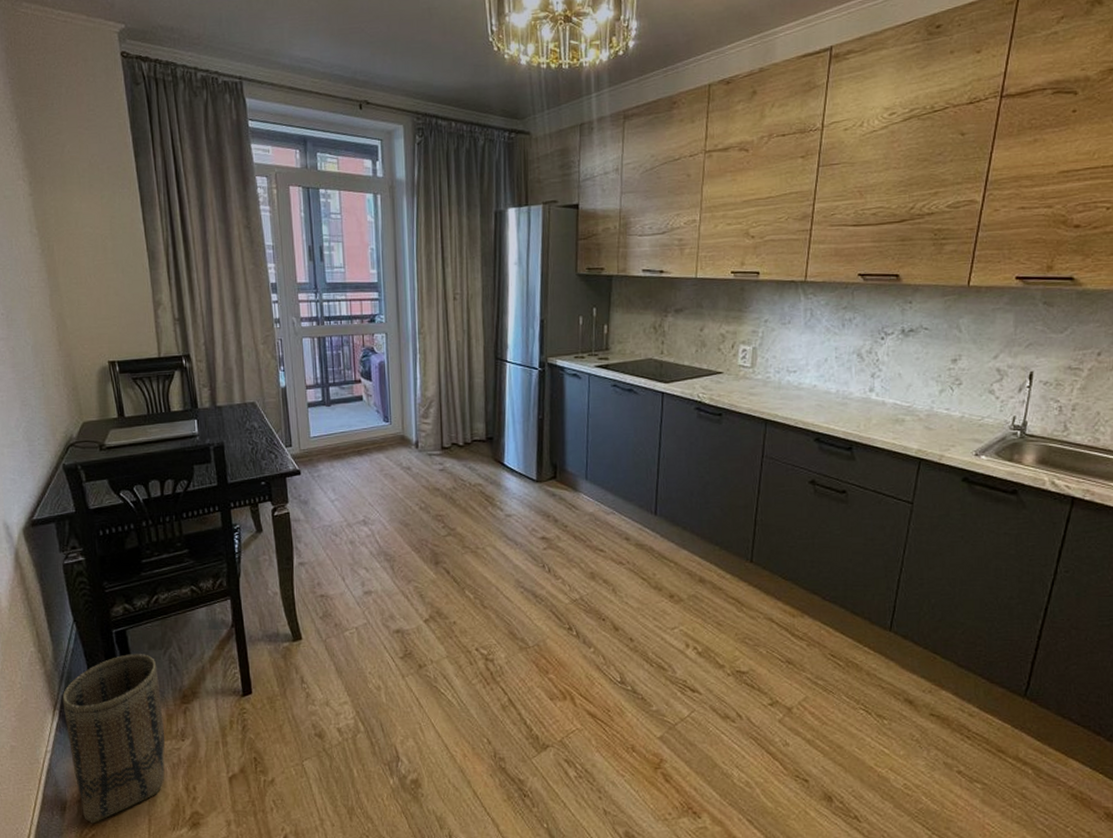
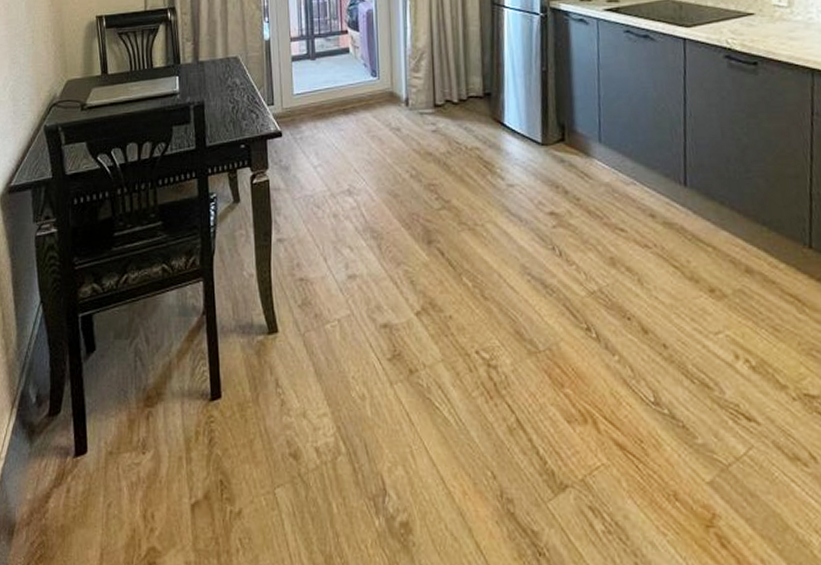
basket: present [62,654,165,824] -> none [21,343,125,555]

